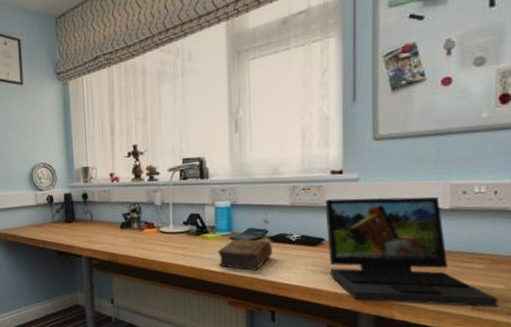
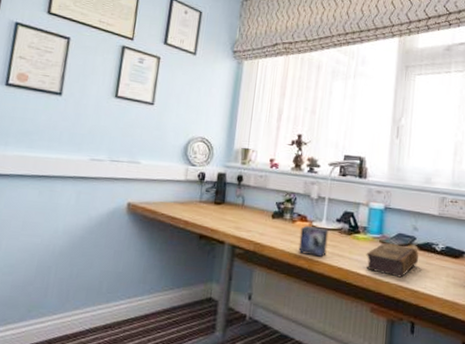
small box: none [149,231,178,260] -> present [298,225,329,257]

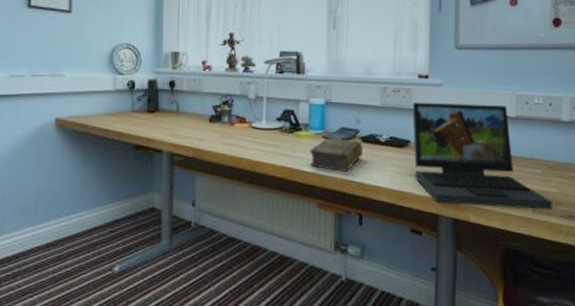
small box: present [298,225,329,257] -> none [239,127,269,157]

